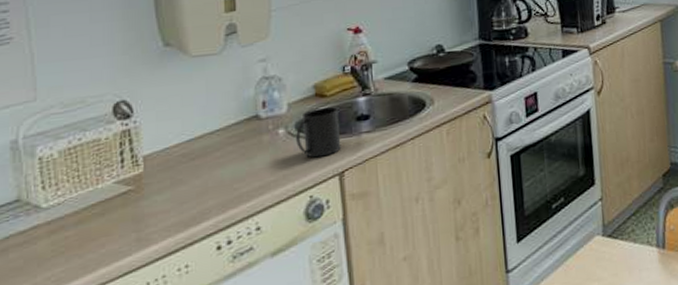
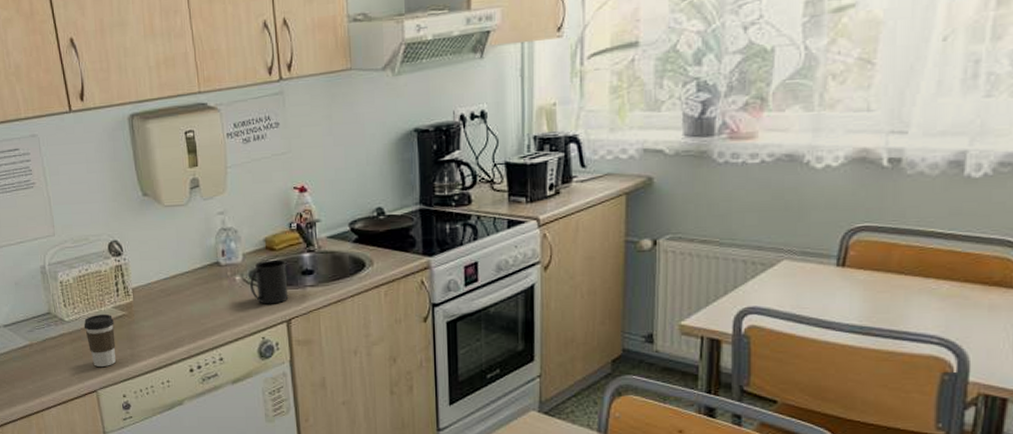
coffee cup: none [69,192,115,262] -> present [83,314,116,367]

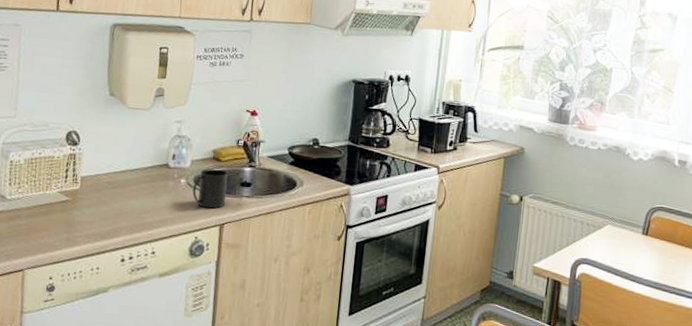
coffee cup: present [83,314,116,367] -> none [24,196,57,248]

